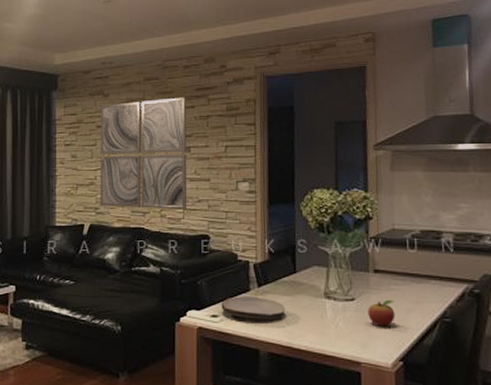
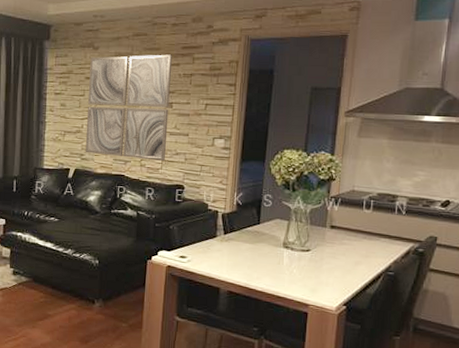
plate: present [221,296,286,319] -> none [189,241,247,263]
fruit: present [368,299,395,327] -> none [320,252,346,276]

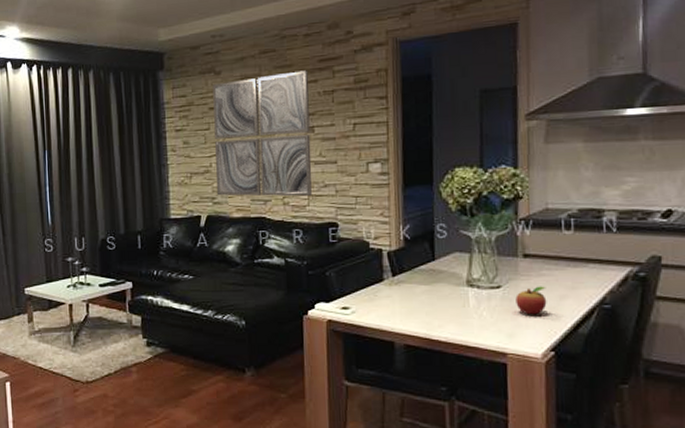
fruit: none [320,252,346,276] -> present [515,286,547,315]

